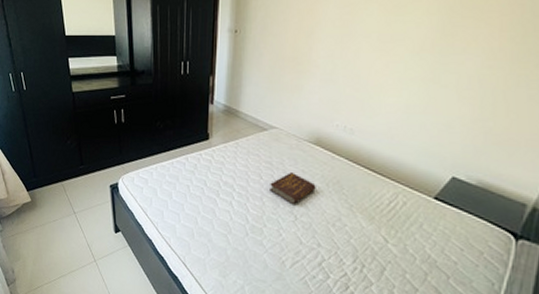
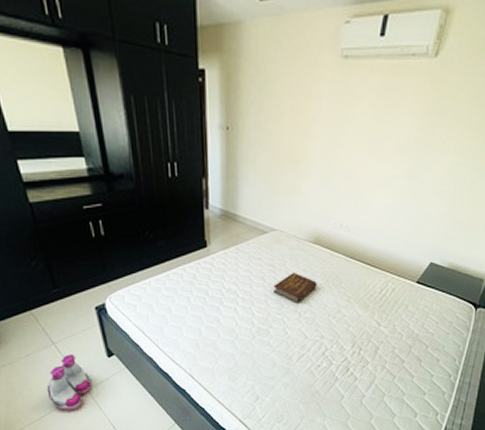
boots: none [64,224,99,278] -> present [46,353,91,411]

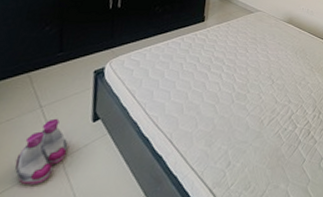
book: present [273,271,317,302] -> none [253,44,288,70]

